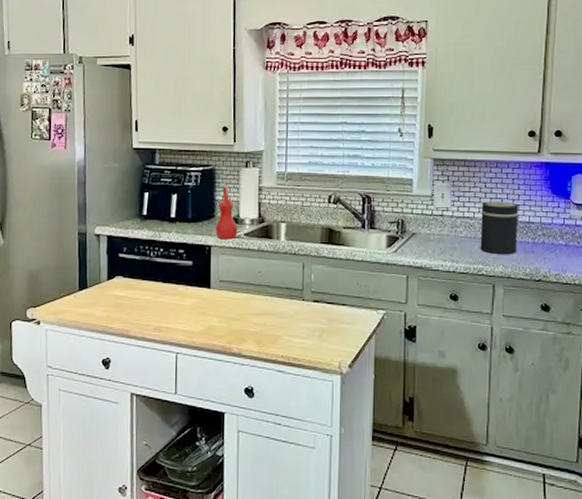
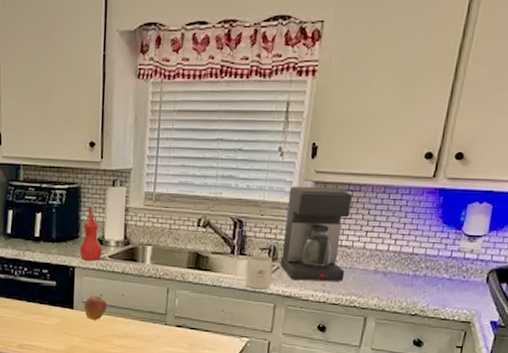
fruit: none [221,272,244,298] -> present [84,294,107,320]
mug: none [376,229,412,261] -> present [244,256,283,289]
coffee maker: none [408,163,470,251] -> present [280,186,353,281]
cylinder: present [480,201,518,254] -> none [355,230,403,286]

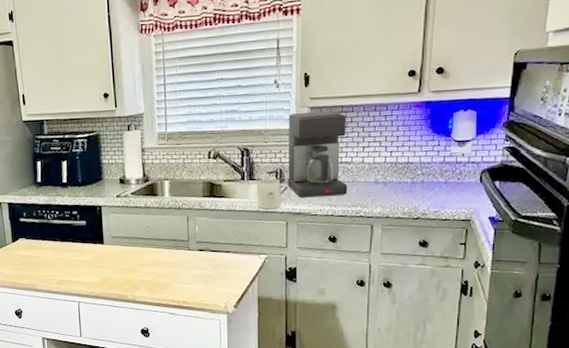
spray bottle: present [79,205,102,261] -> none [104,149,125,200]
fruit: present [84,294,107,320] -> none [113,228,134,252]

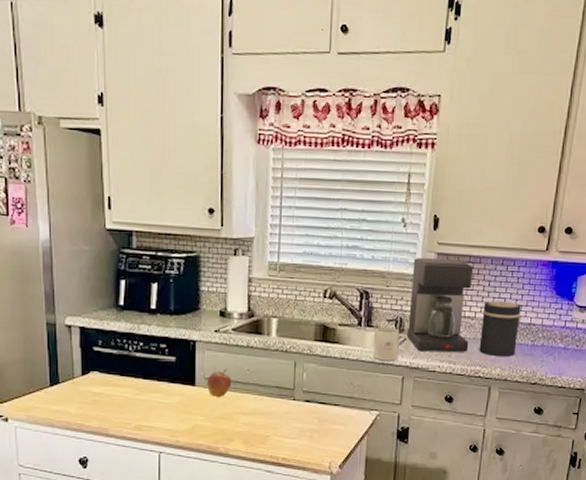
fruit: none [113,228,134,252] -> present [207,369,232,397]
cylinder: none [358,144,397,196] -> present [479,301,521,356]

